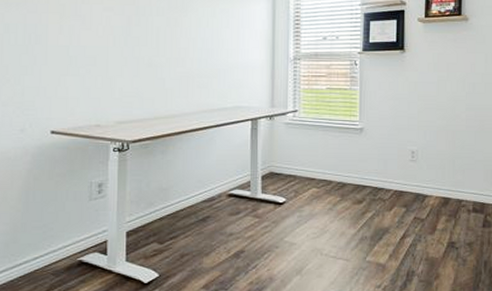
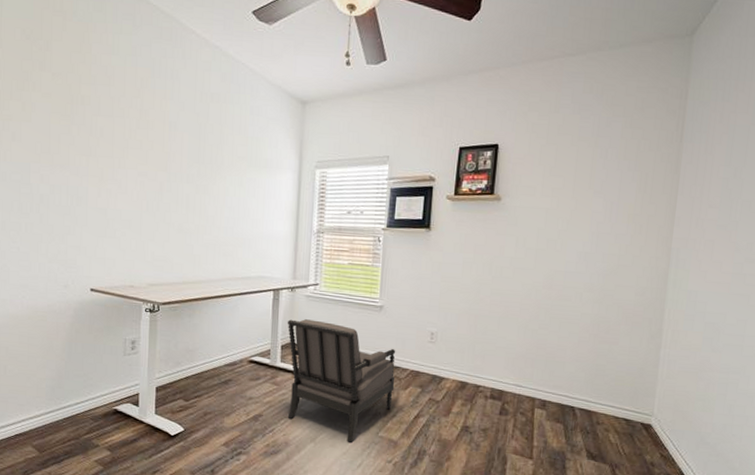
chair: none [266,147,380,271] -> present [287,319,396,443]

